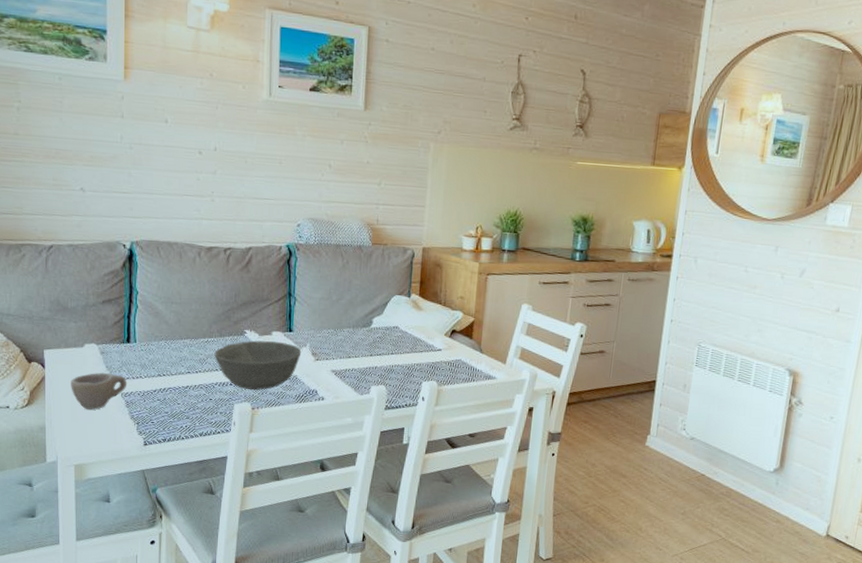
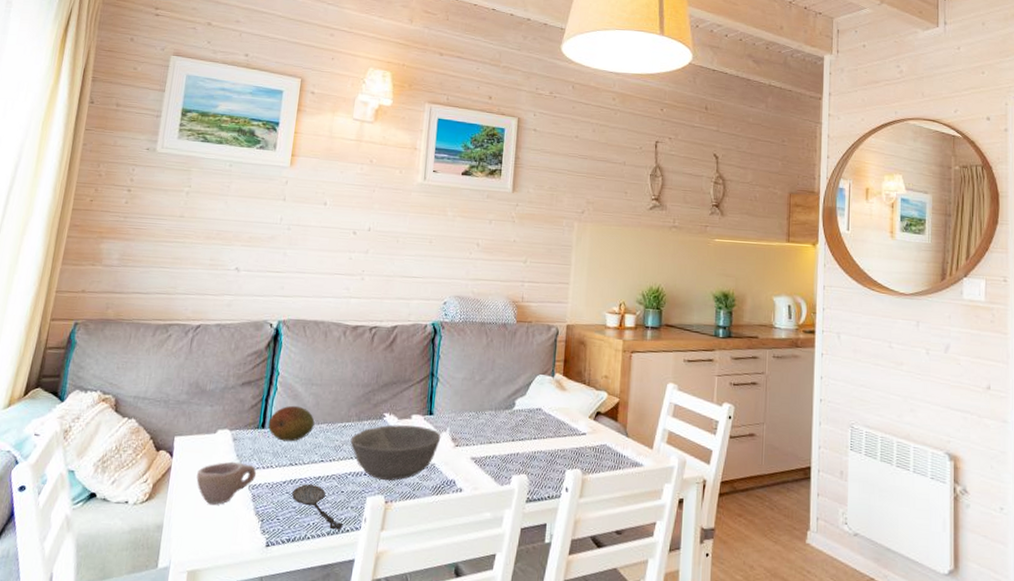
fruit: none [133,322,178,355] -> present [268,405,315,442]
spoon: none [163,392,214,432] -> present [292,484,344,530]

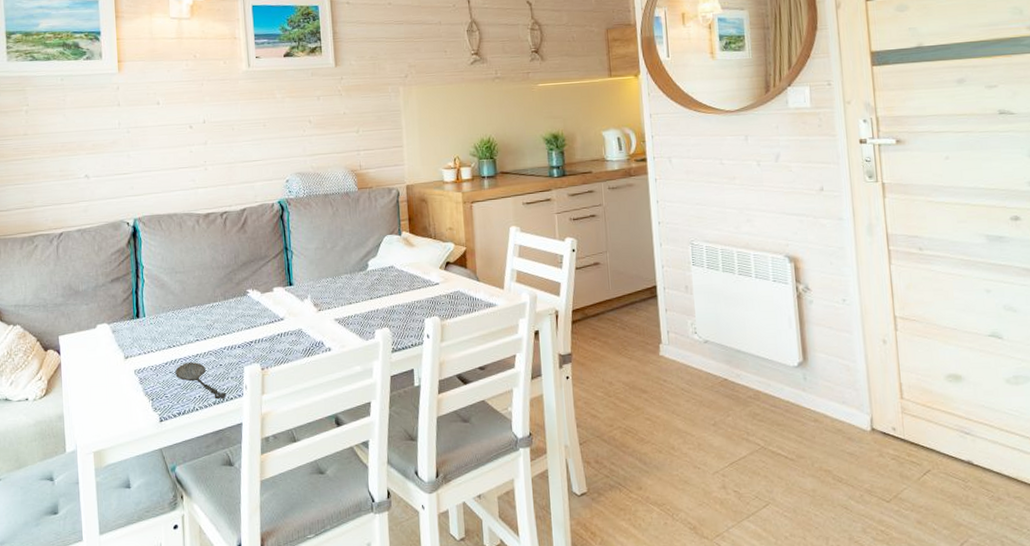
cup: present [196,461,257,505] -> none [85,351,140,391]
fruit: present [268,405,315,442] -> none [142,293,185,327]
bowl: present [350,424,441,482] -> none [220,297,304,350]

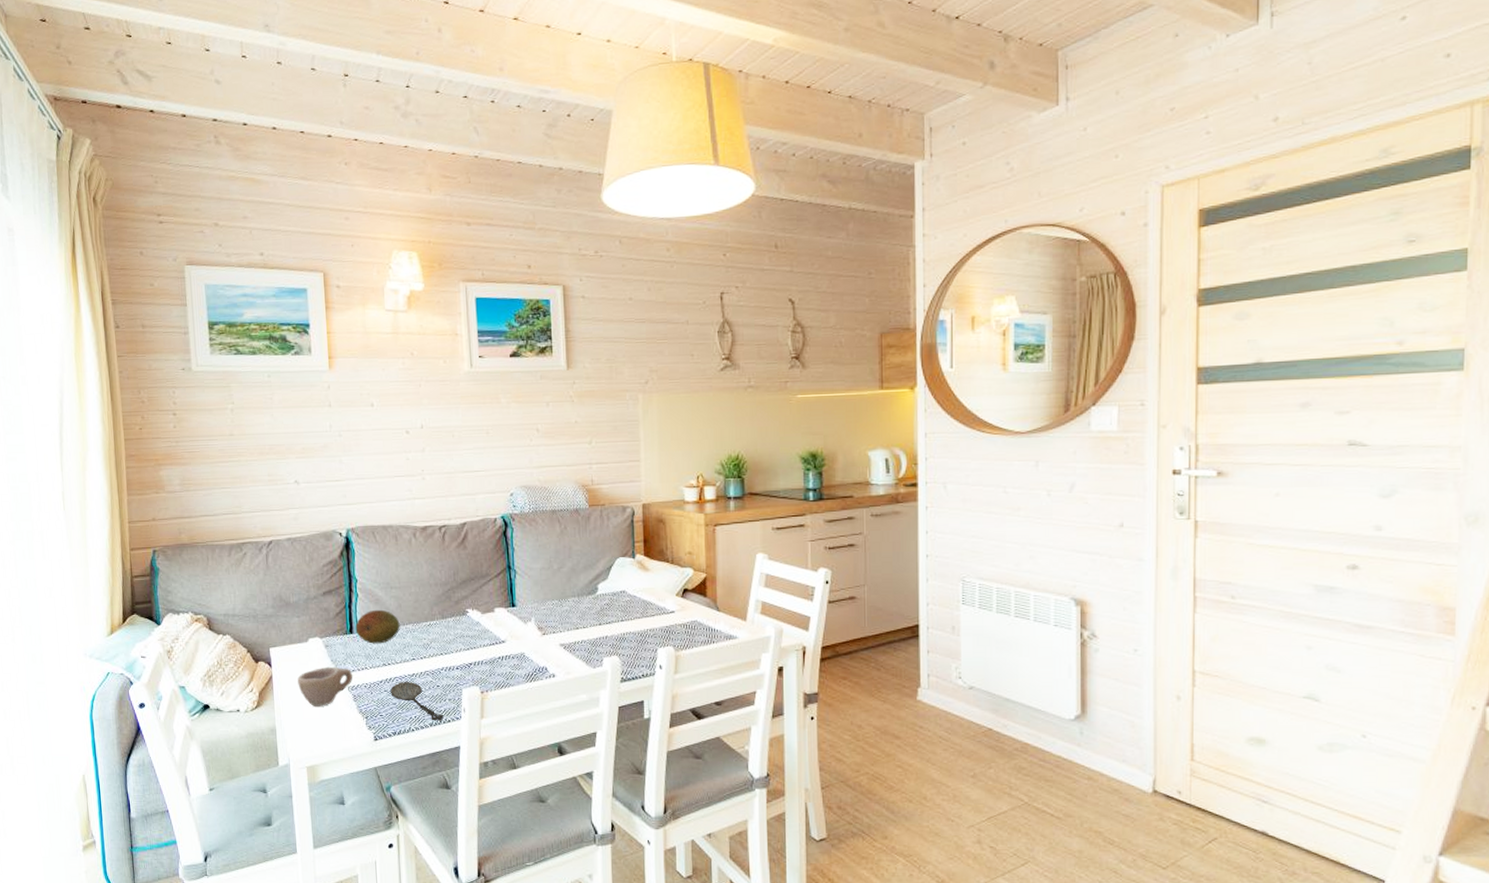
cup: none [85,351,140,391] -> present [297,666,353,706]
fruit: none [142,293,185,327] -> present [355,609,400,644]

